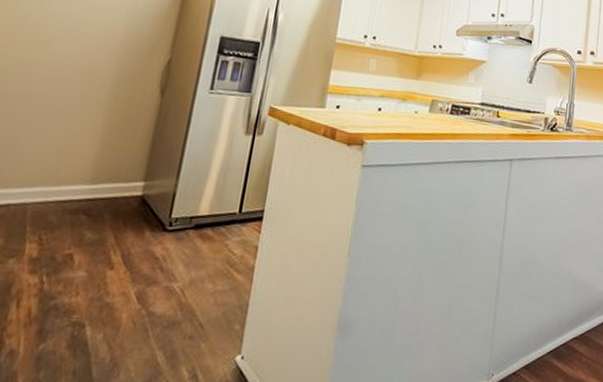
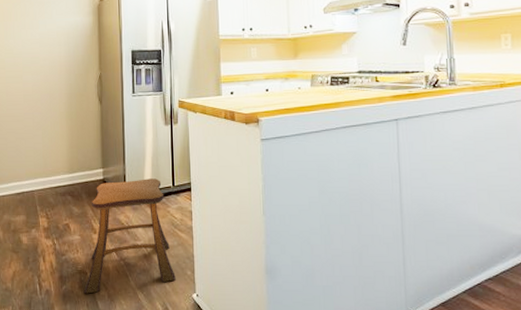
stool: none [72,200,225,356] -> present [83,178,176,294]

